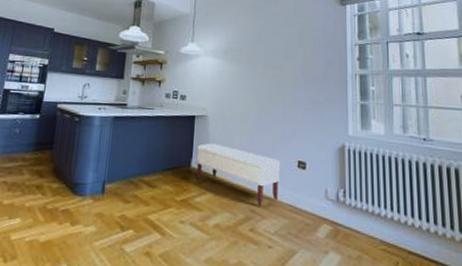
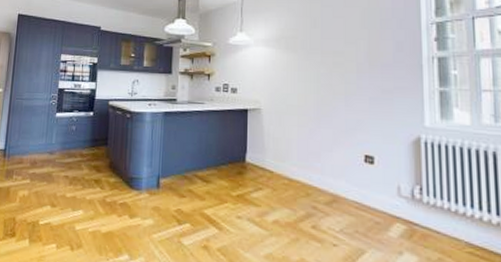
bench: present [196,143,280,206] -> none [251,137,344,202]

